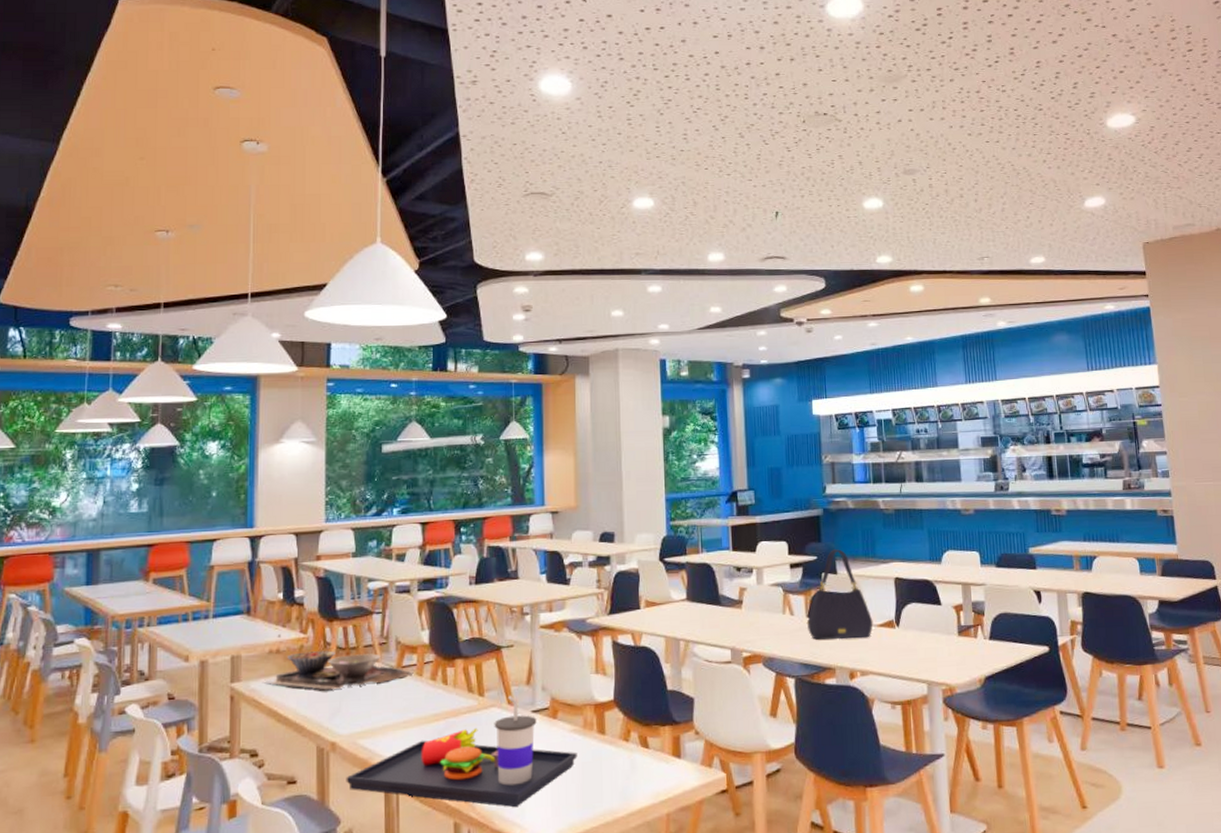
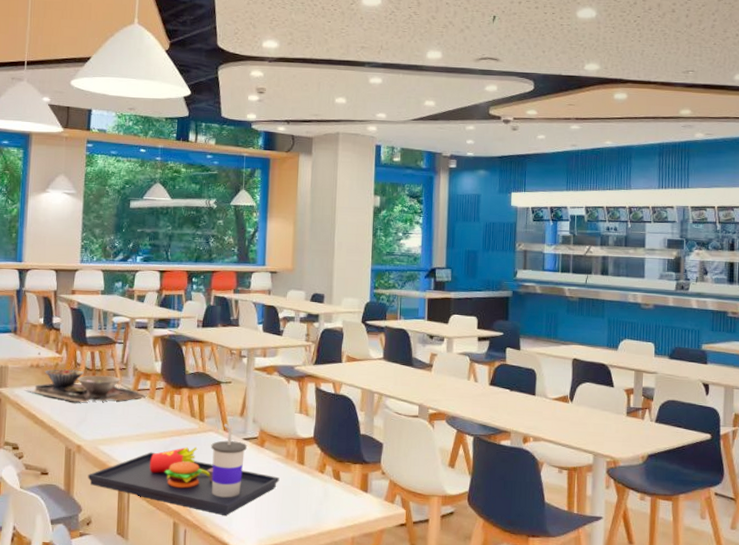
handbag: present [806,549,873,640] -> none [488,328,549,409]

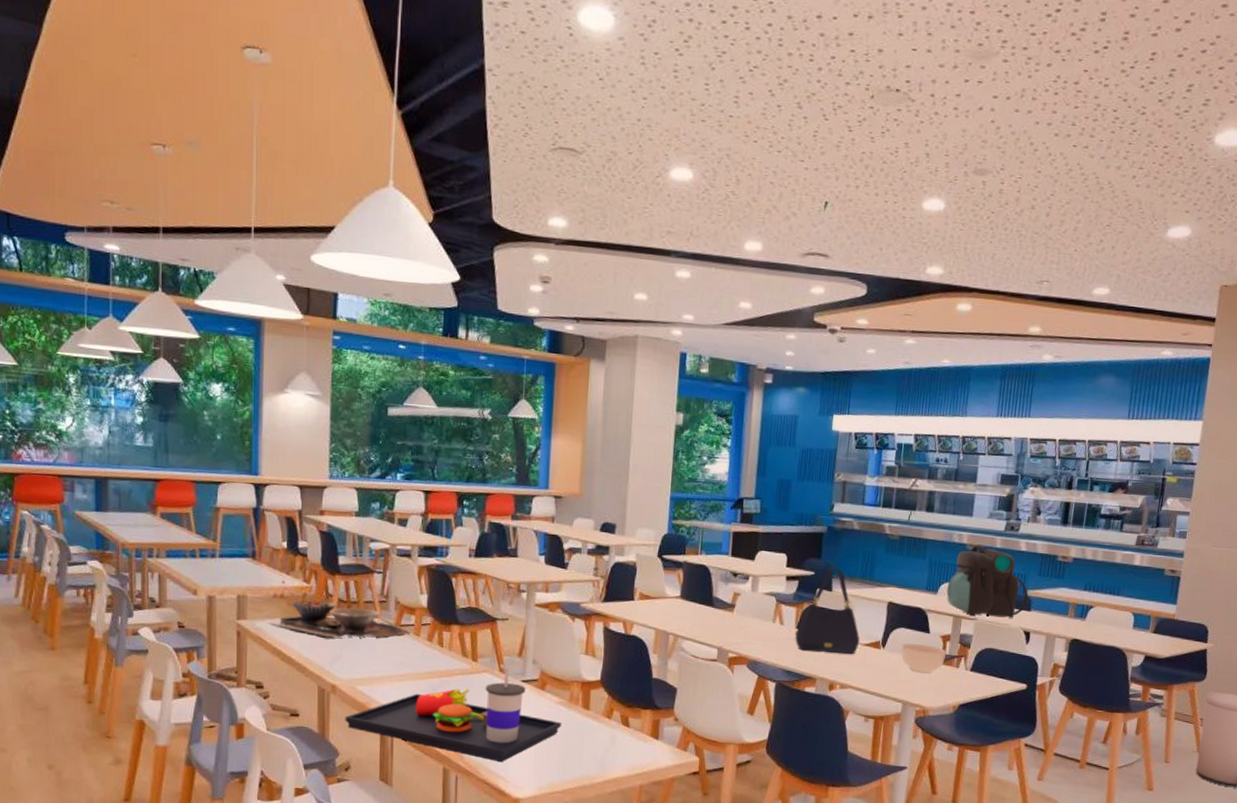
handbag: none [488,328,549,409] -> present [794,567,860,655]
bowl: none [588,397,632,425] -> present [901,643,947,673]
backpack: none [626,303,704,371] -> present [946,544,1029,618]

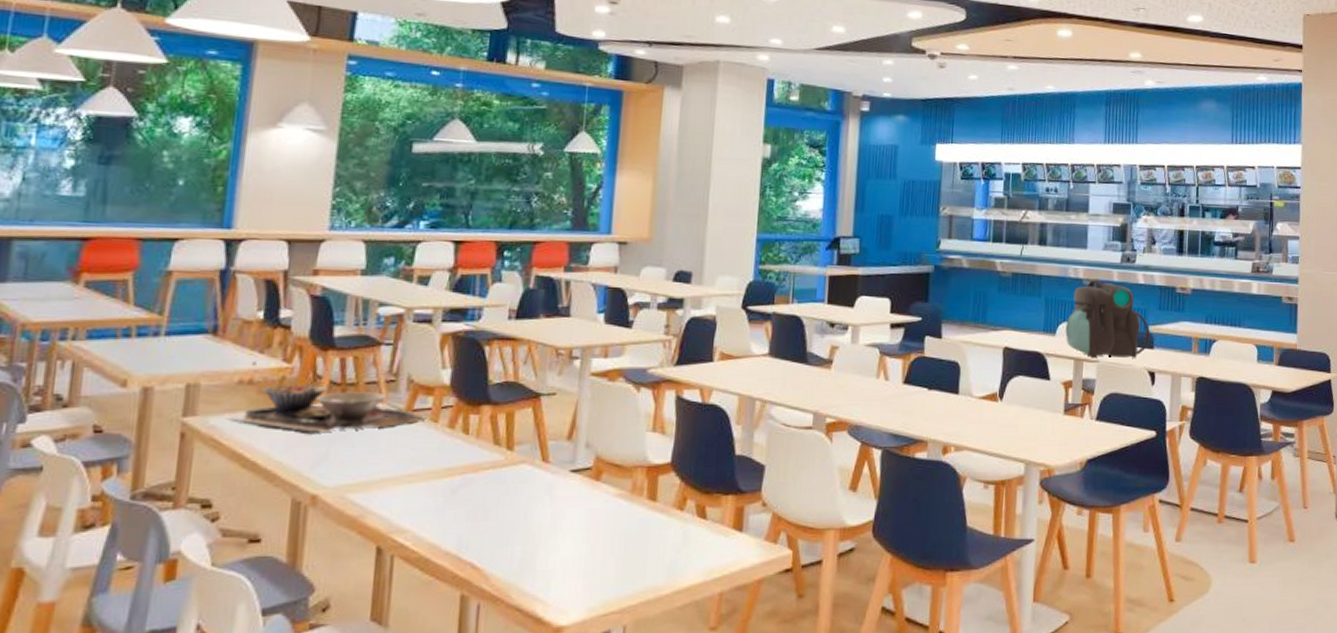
food tray: present [345,663,562,763] -> none [326,450,621,580]
handbag: present [794,567,860,655] -> none [901,311,975,411]
bowl: present [901,643,947,673] -> none [1020,393,1070,426]

